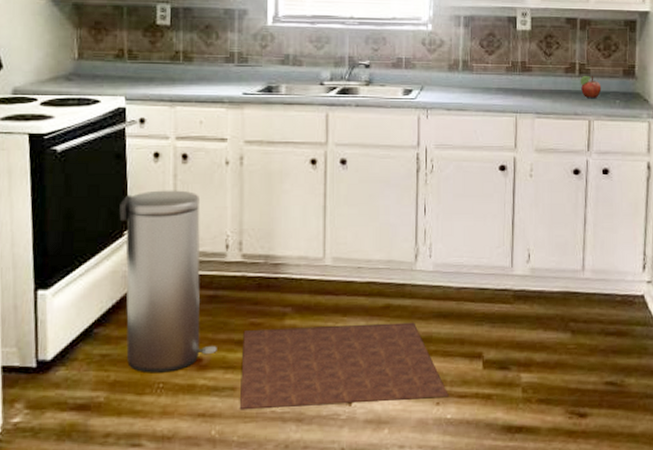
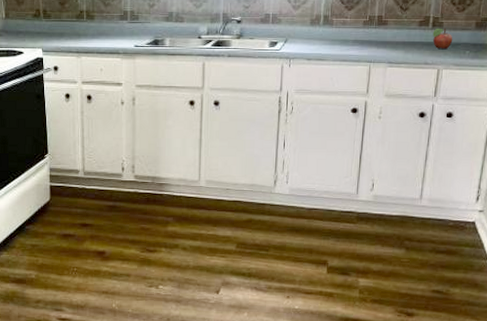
pedal bin: present [119,190,217,373] -> none [41,124,116,261]
doormat: present [240,322,449,409] -> none [134,233,297,293]

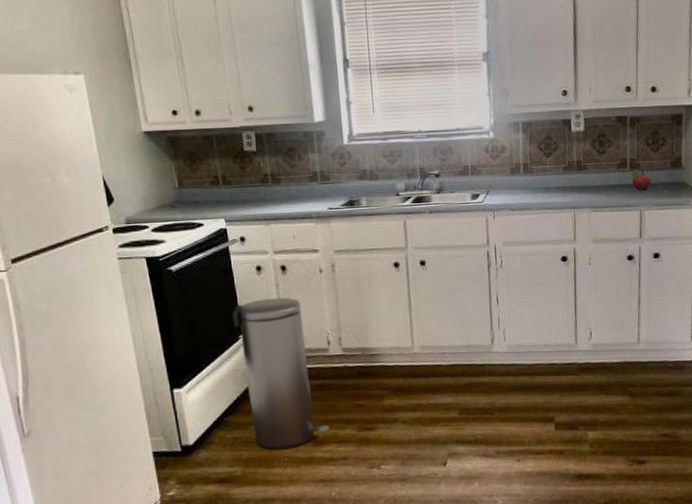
pedal bin: none [41,124,116,261] -> present [232,297,329,451]

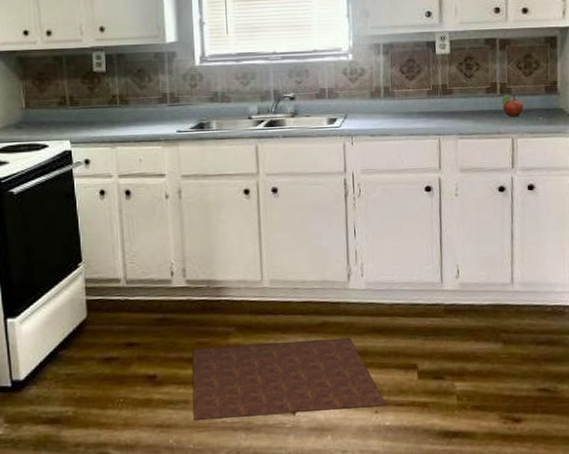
pedal bin: present [232,297,329,451] -> none [73,223,169,390]
doormat: none [350,396,527,474] -> present [192,337,387,420]

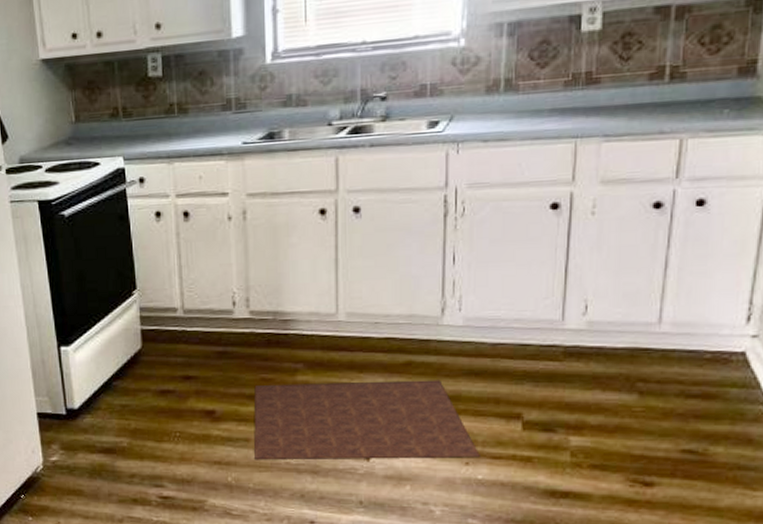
fruit: present [501,94,524,117] -> none [670,79,703,111]

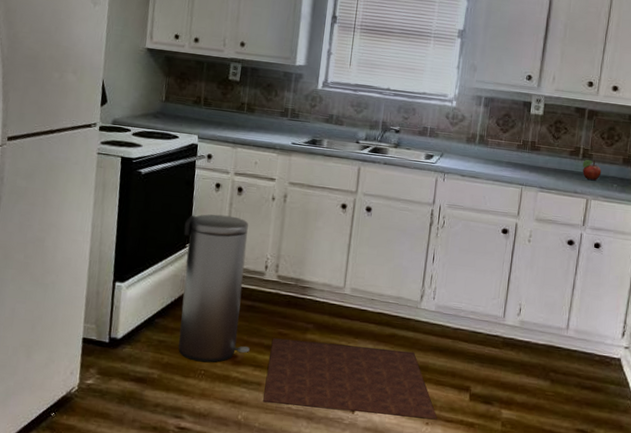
pedal bin: none [126,248,229,423] -> present [178,214,250,363]
fruit: none [670,79,703,111] -> present [582,159,602,181]

